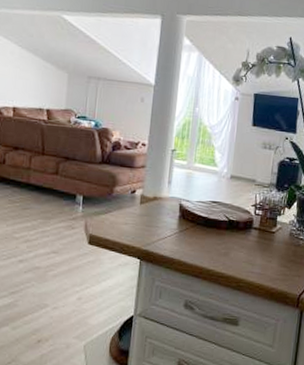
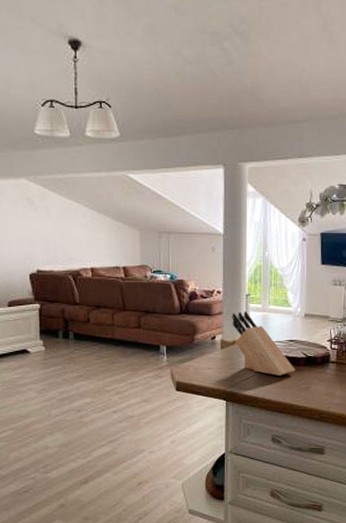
knife block: none [154,167,216,238] -> present [232,311,295,376]

